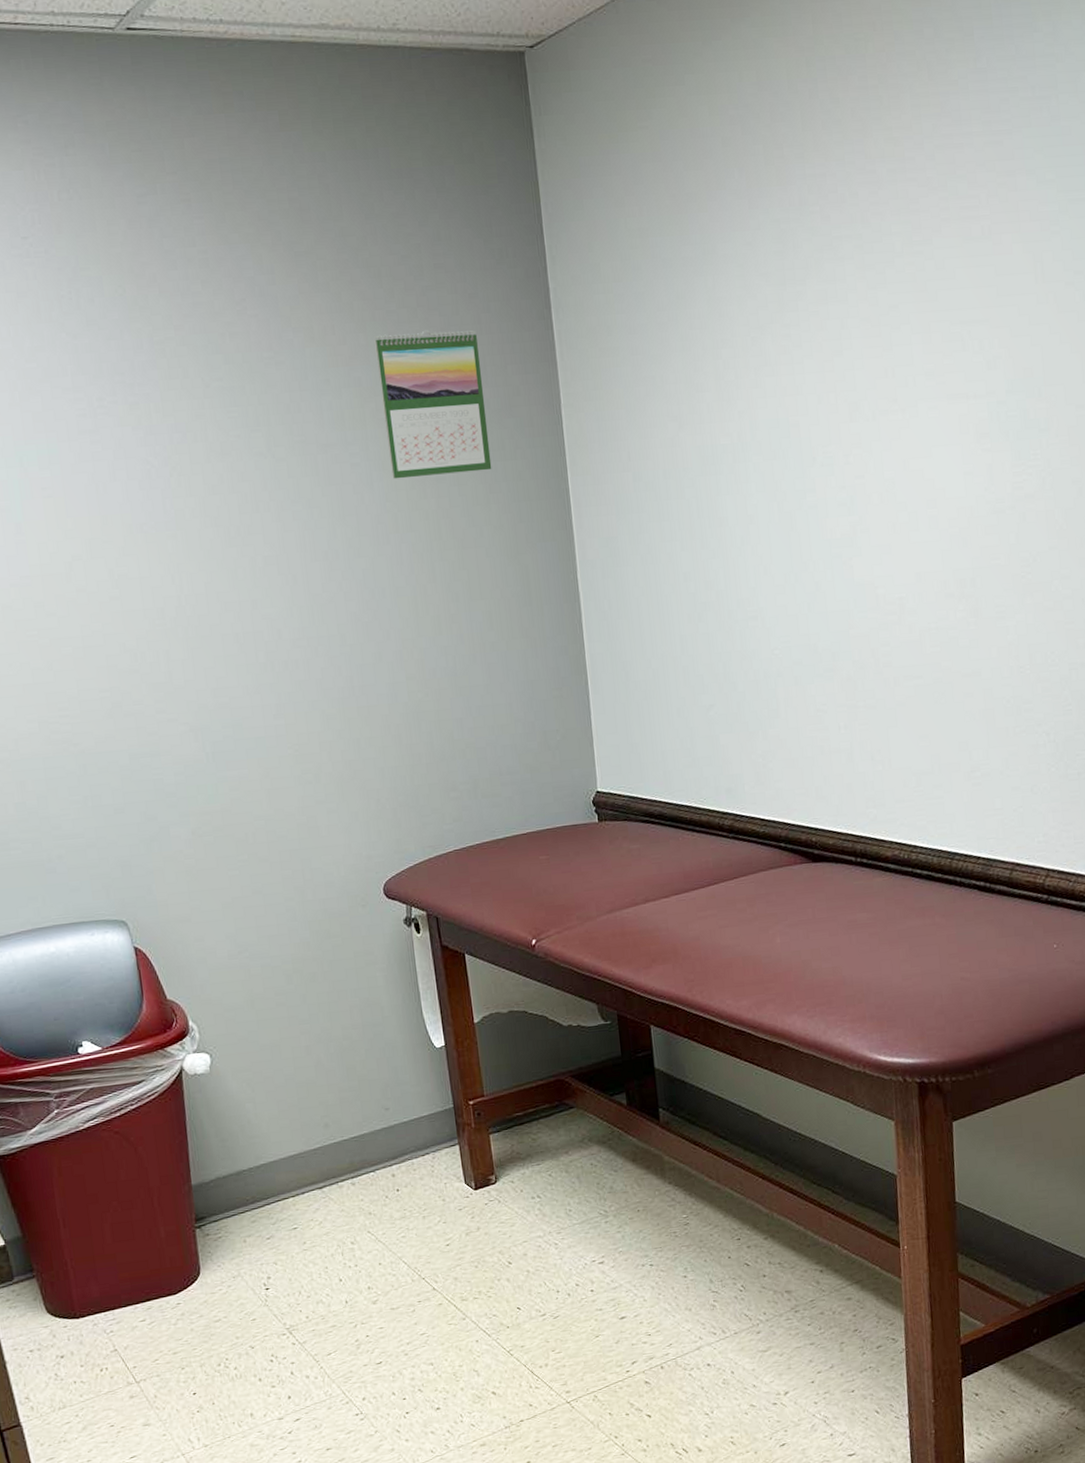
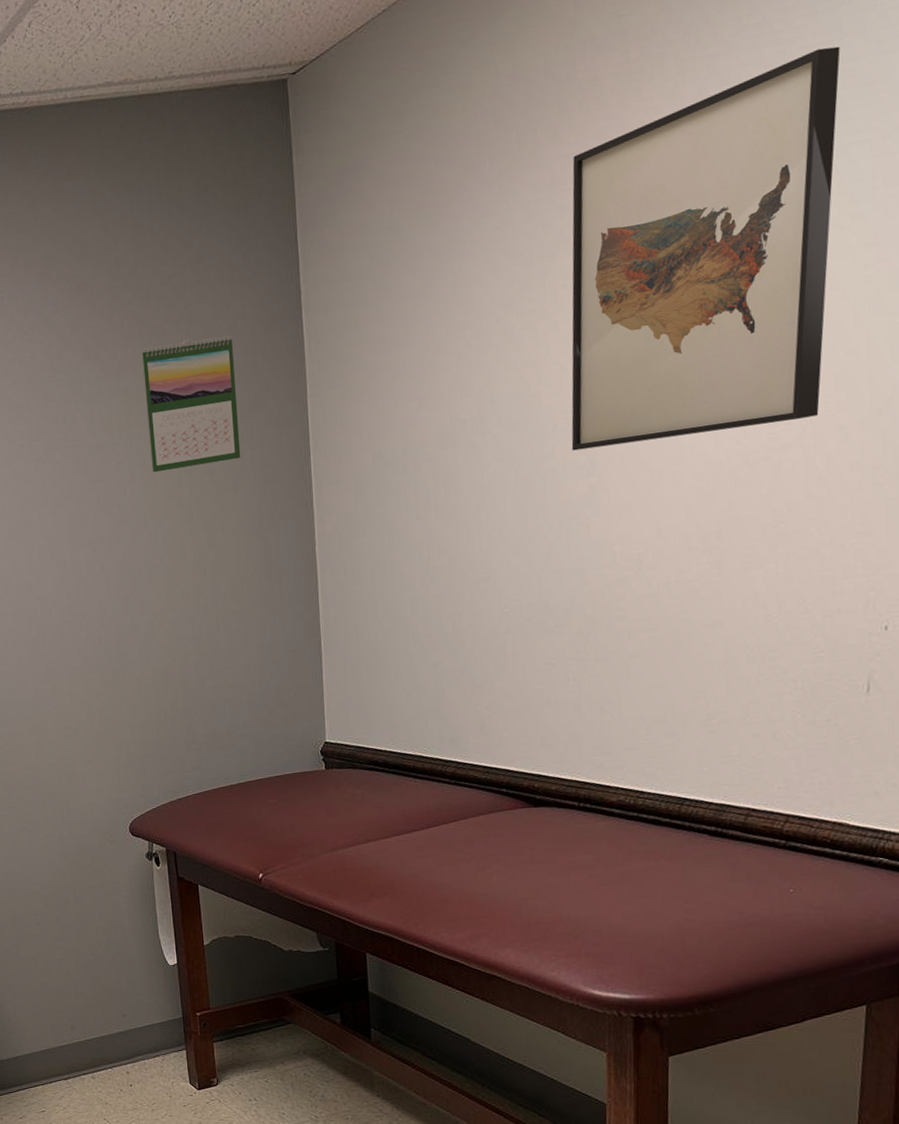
wall art: none [819,102,1057,487] -> present [571,46,840,451]

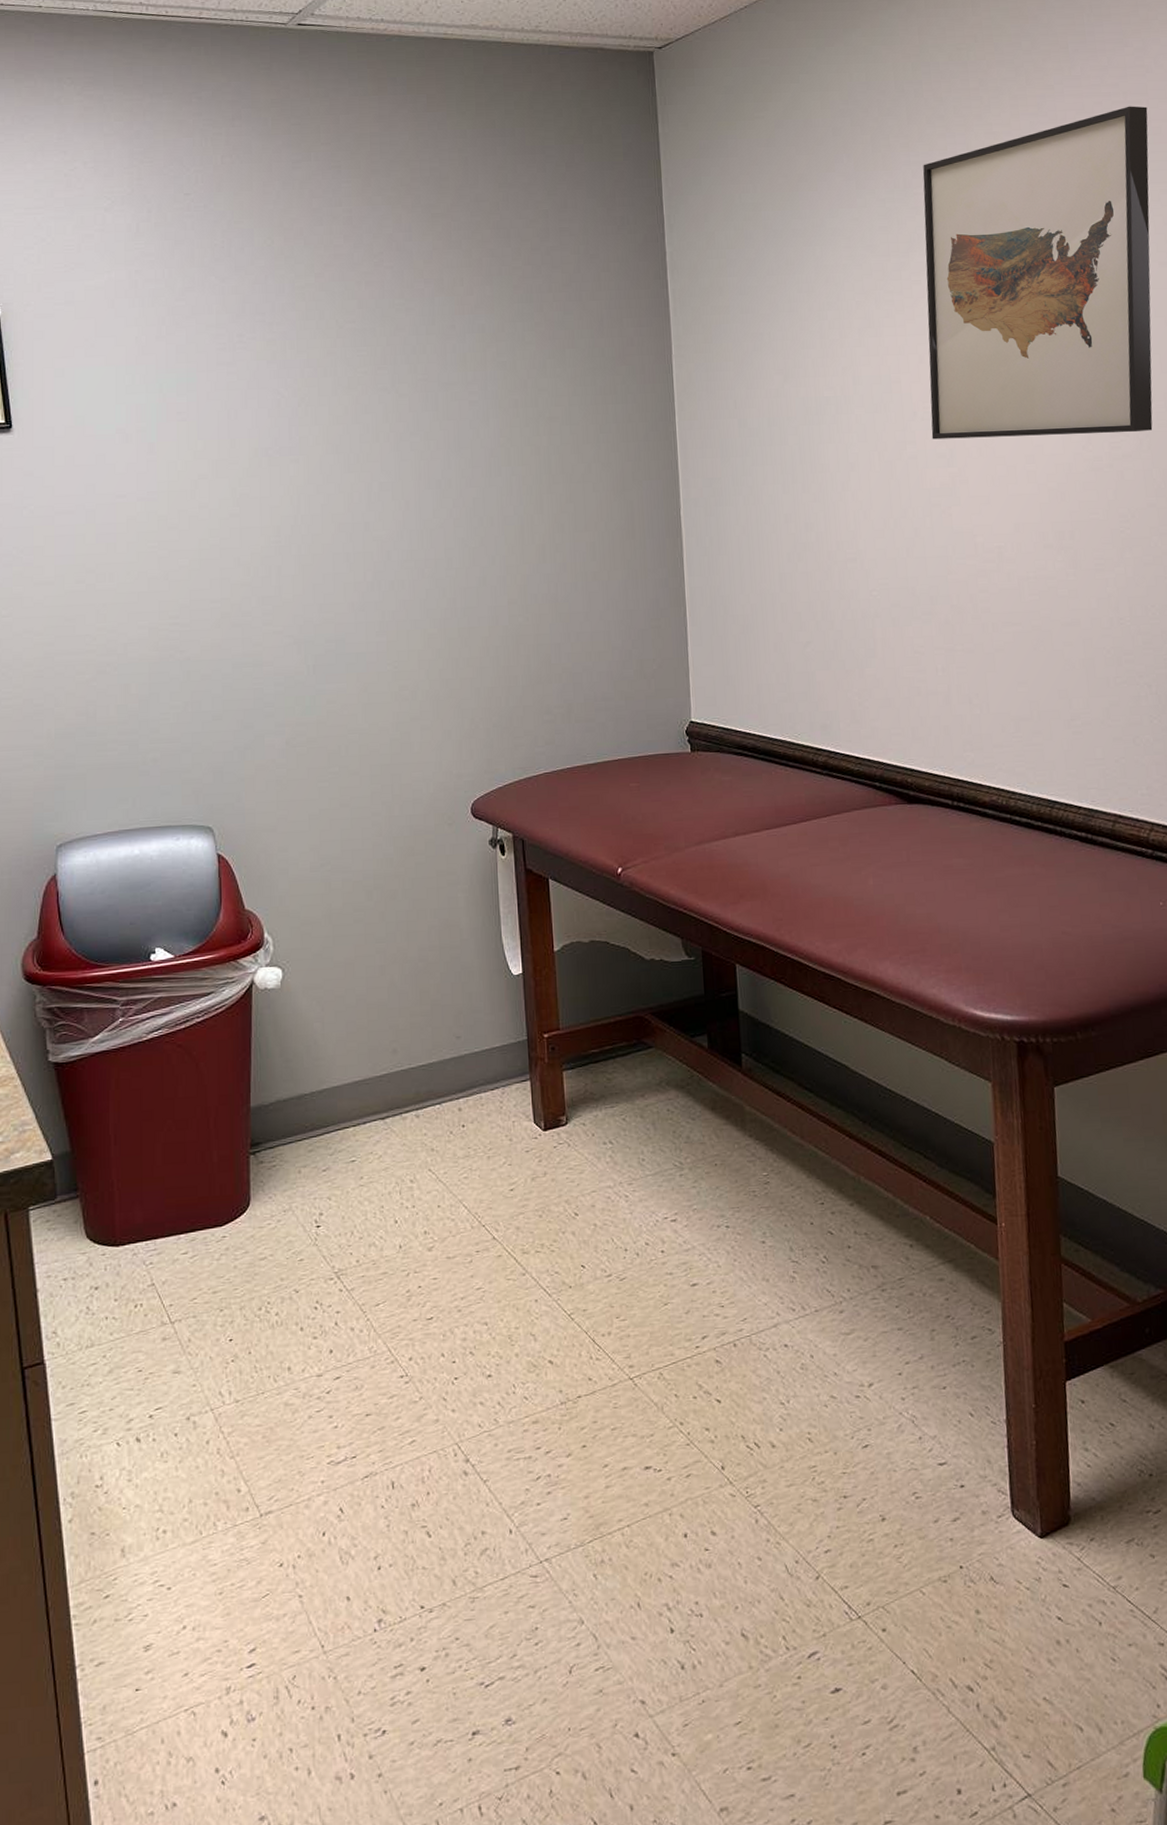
calendar: present [141,335,241,473] -> none [499,285,603,417]

